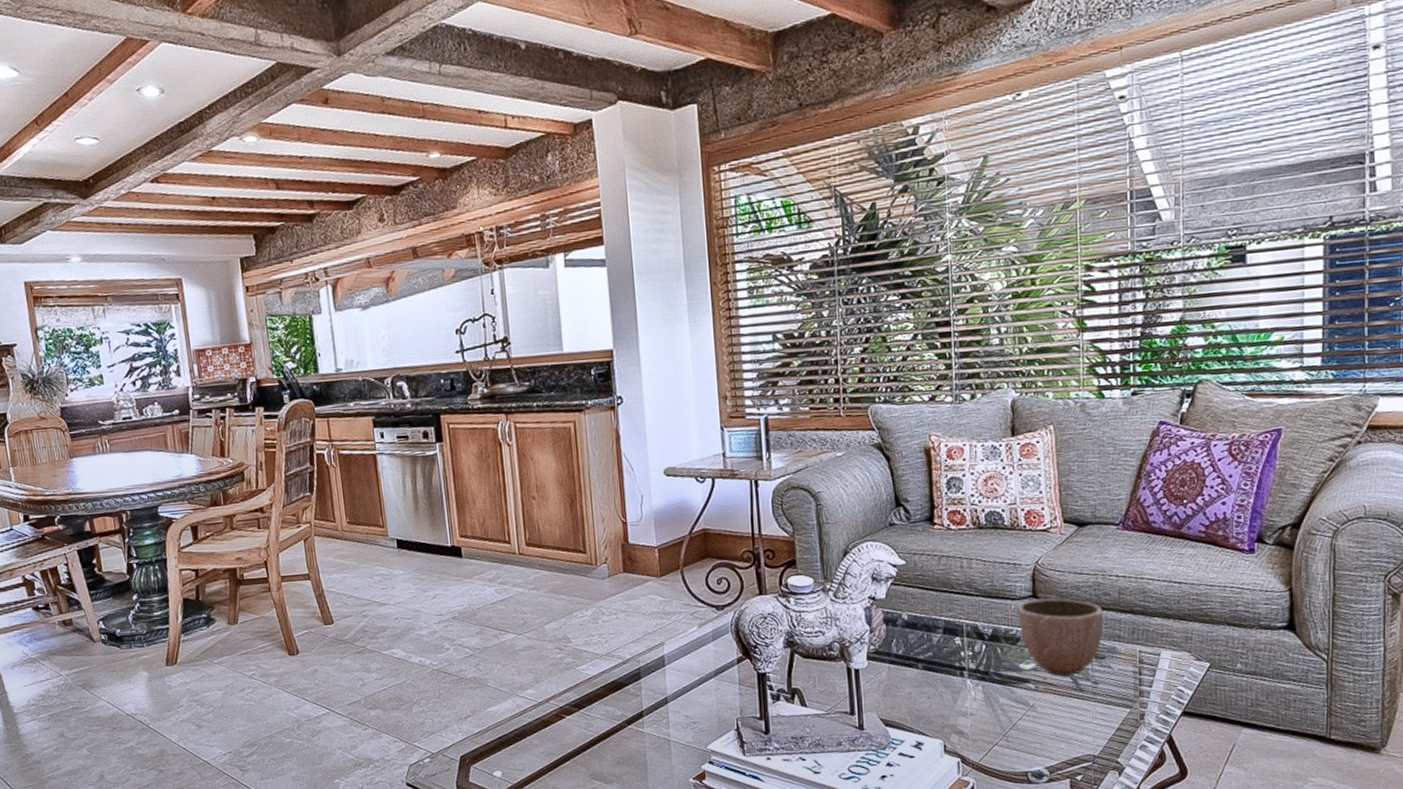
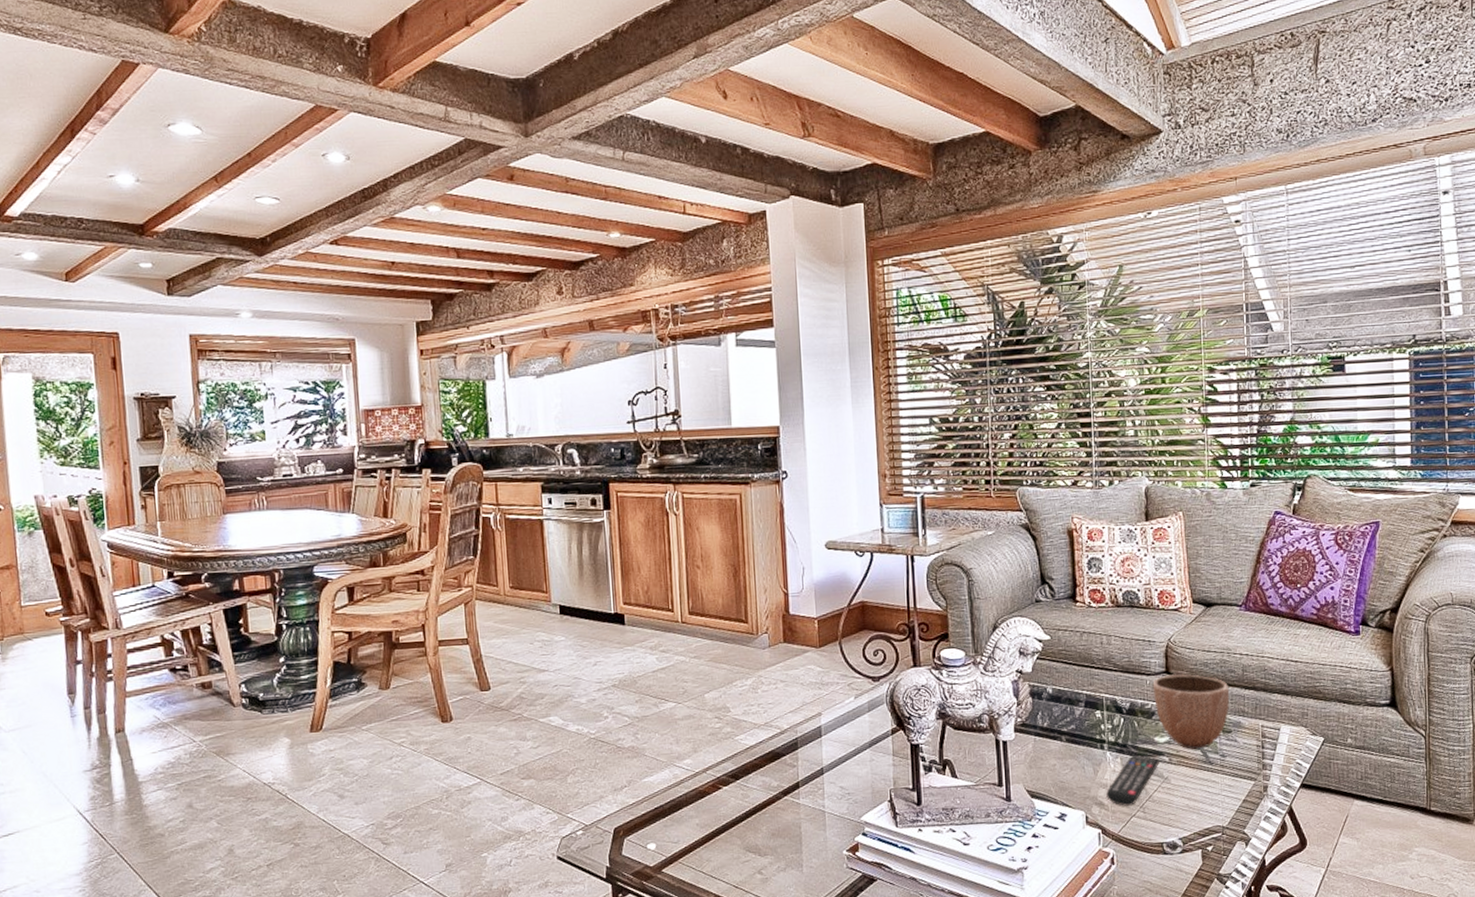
remote control: none [966,682,1026,735] -> present [1106,755,1161,806]

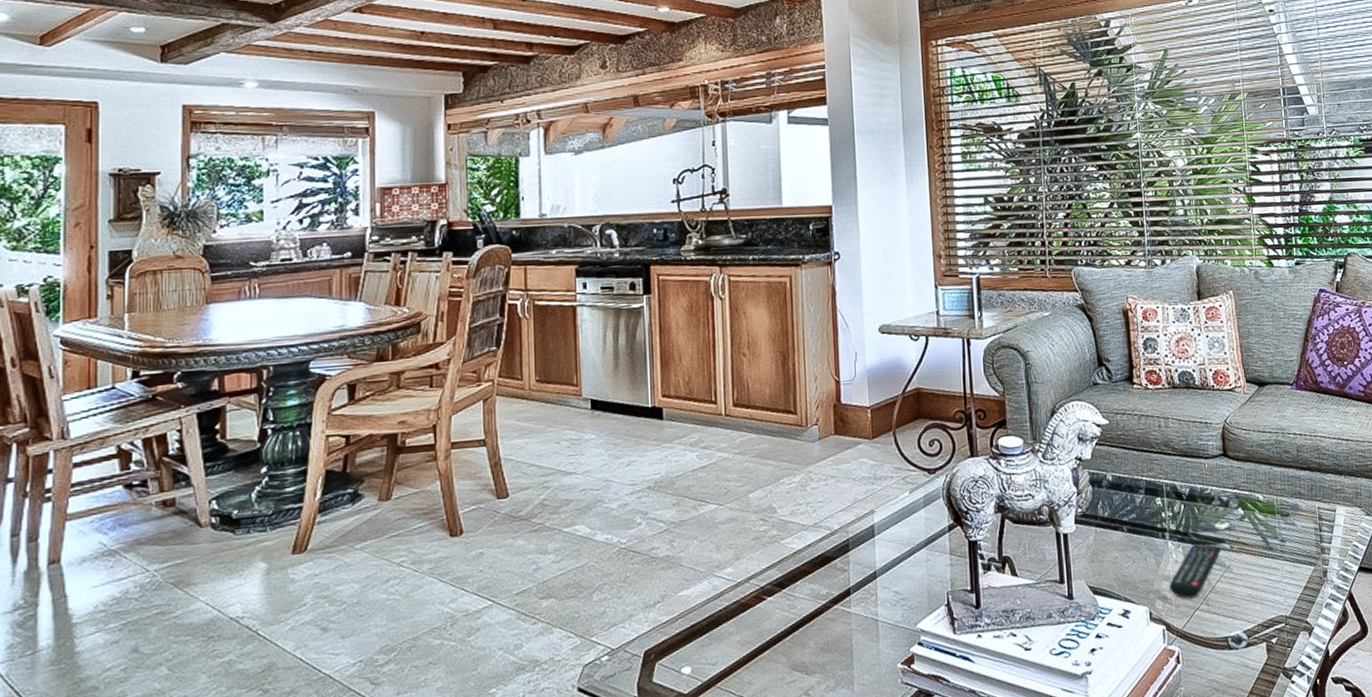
decorative bowl: present [1152,674,1230,750] -> none [1211,456,1286,536]

